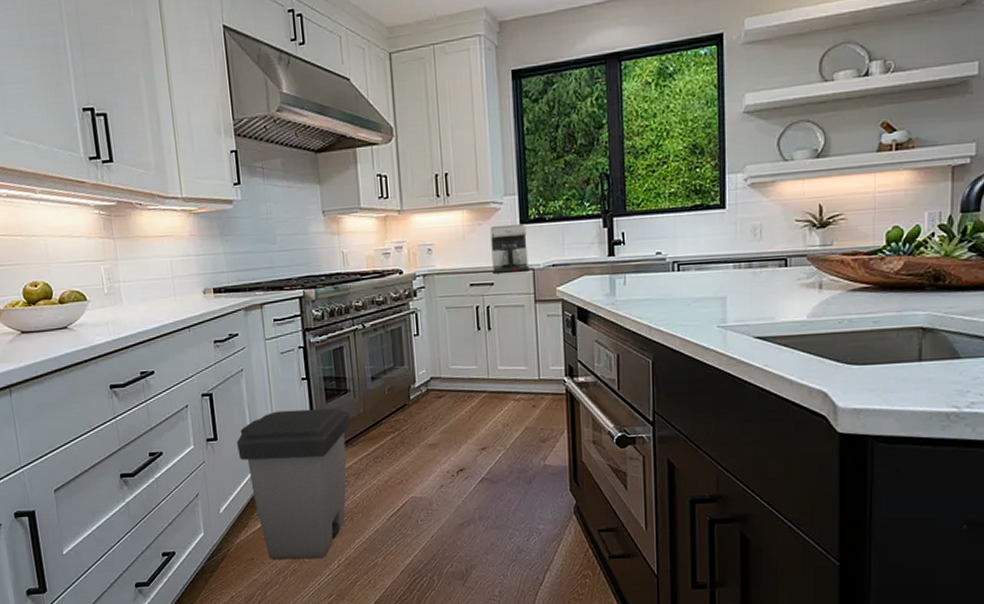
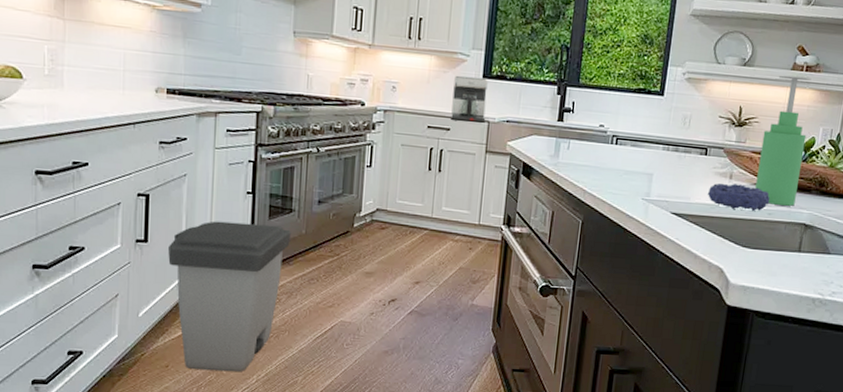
sponge: none [794,293,873,323] -> present [707,183,770,211]
soap dispenser: none [853,157,908,311] -> present [755,75,812,206]

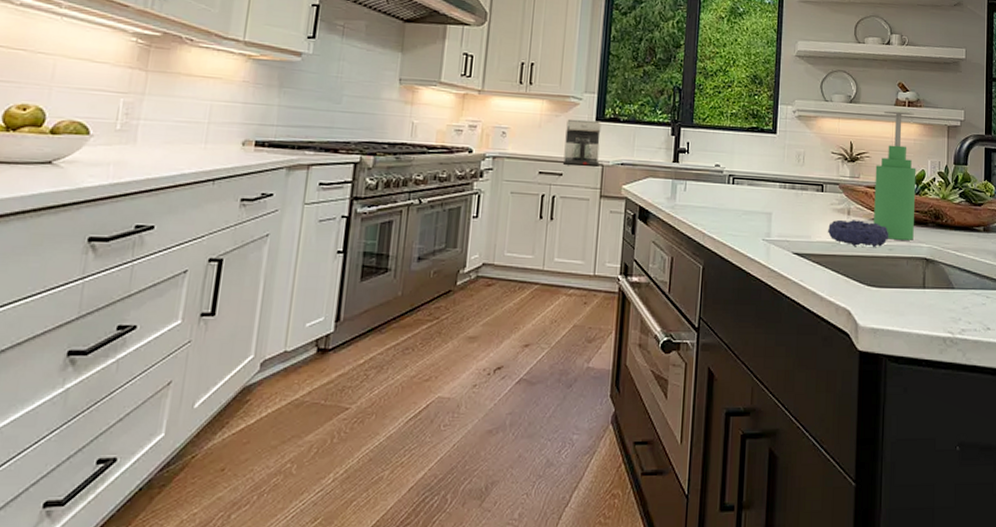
trash can: present [168,221,291,372] -> none [237,286,385,472]

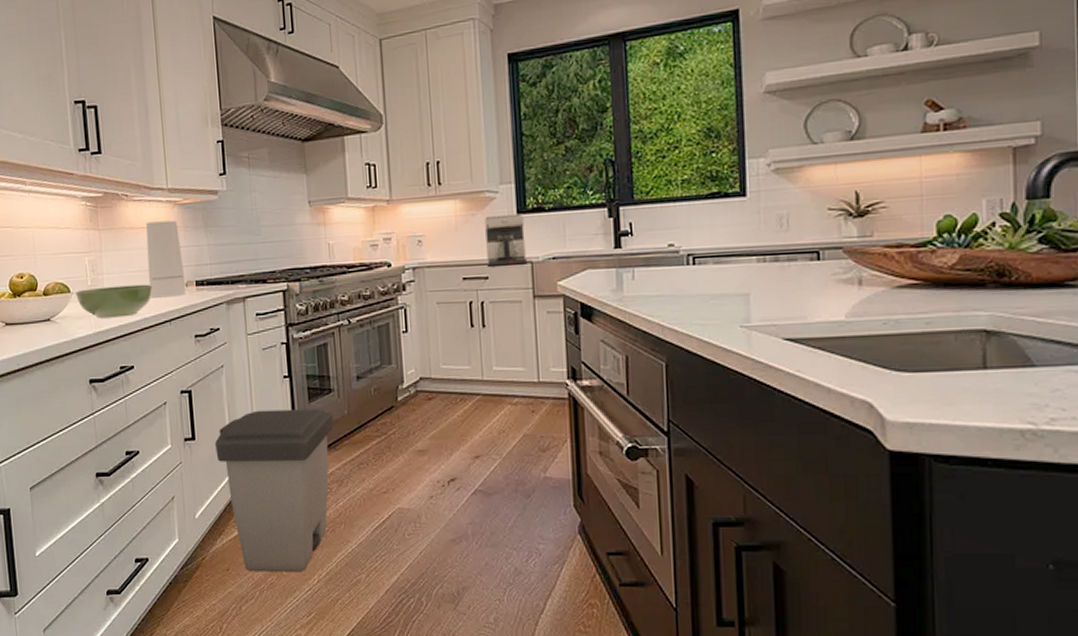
bowl: none [95,133,201,170] -> present [75,284,153,319]
canister: none [196,72,248,155] -> present [145,220,187,298]
trash can: none [237,286,385,472] -> present [215,408,334,573]
sponge: present [827,219,889,247] -> none [829,290,925,323]
soap dispenser: present [874,111,916,240] -> none [896,138,964,310]

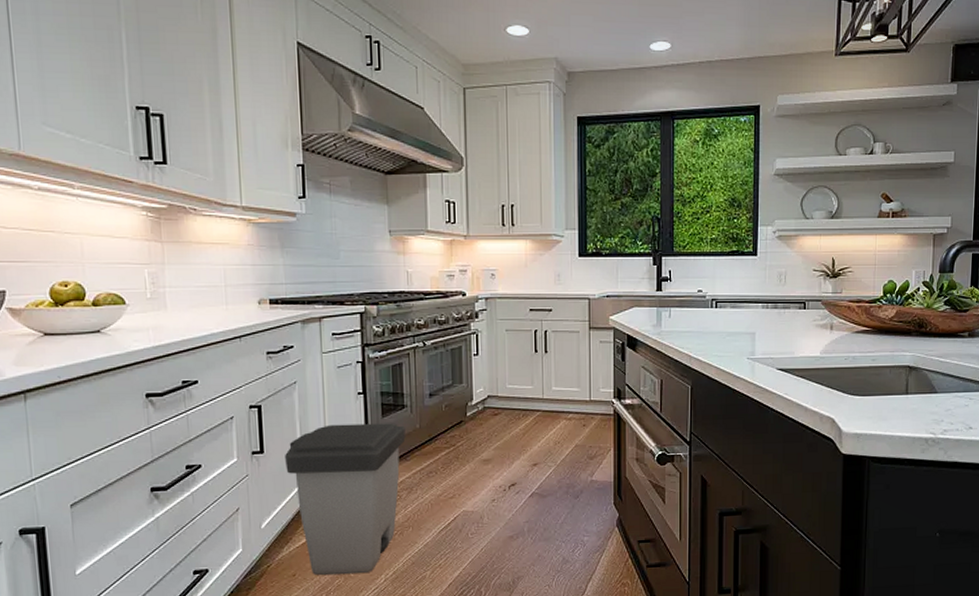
bowl: present [75,284,153,319] -> none [131,300,222,332]
canister: present [145,220,187,298] -> none [215,238,259,314]
coffee maker: present [485,213,528,268] -> none [551,256,586,302]

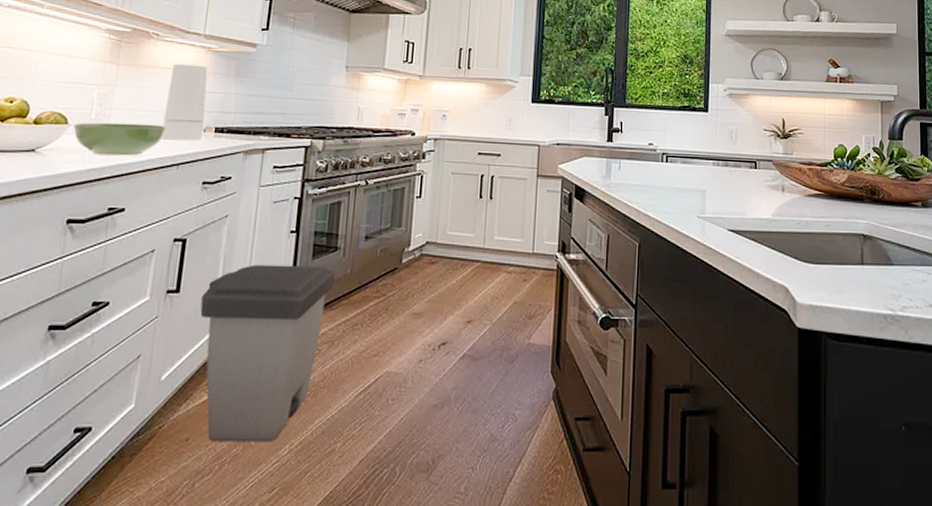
bowl: none [131,300,222,332] -> present [73,122,167,156]
canister: none [215,238,259,314] -> present [162,64,208,141]

